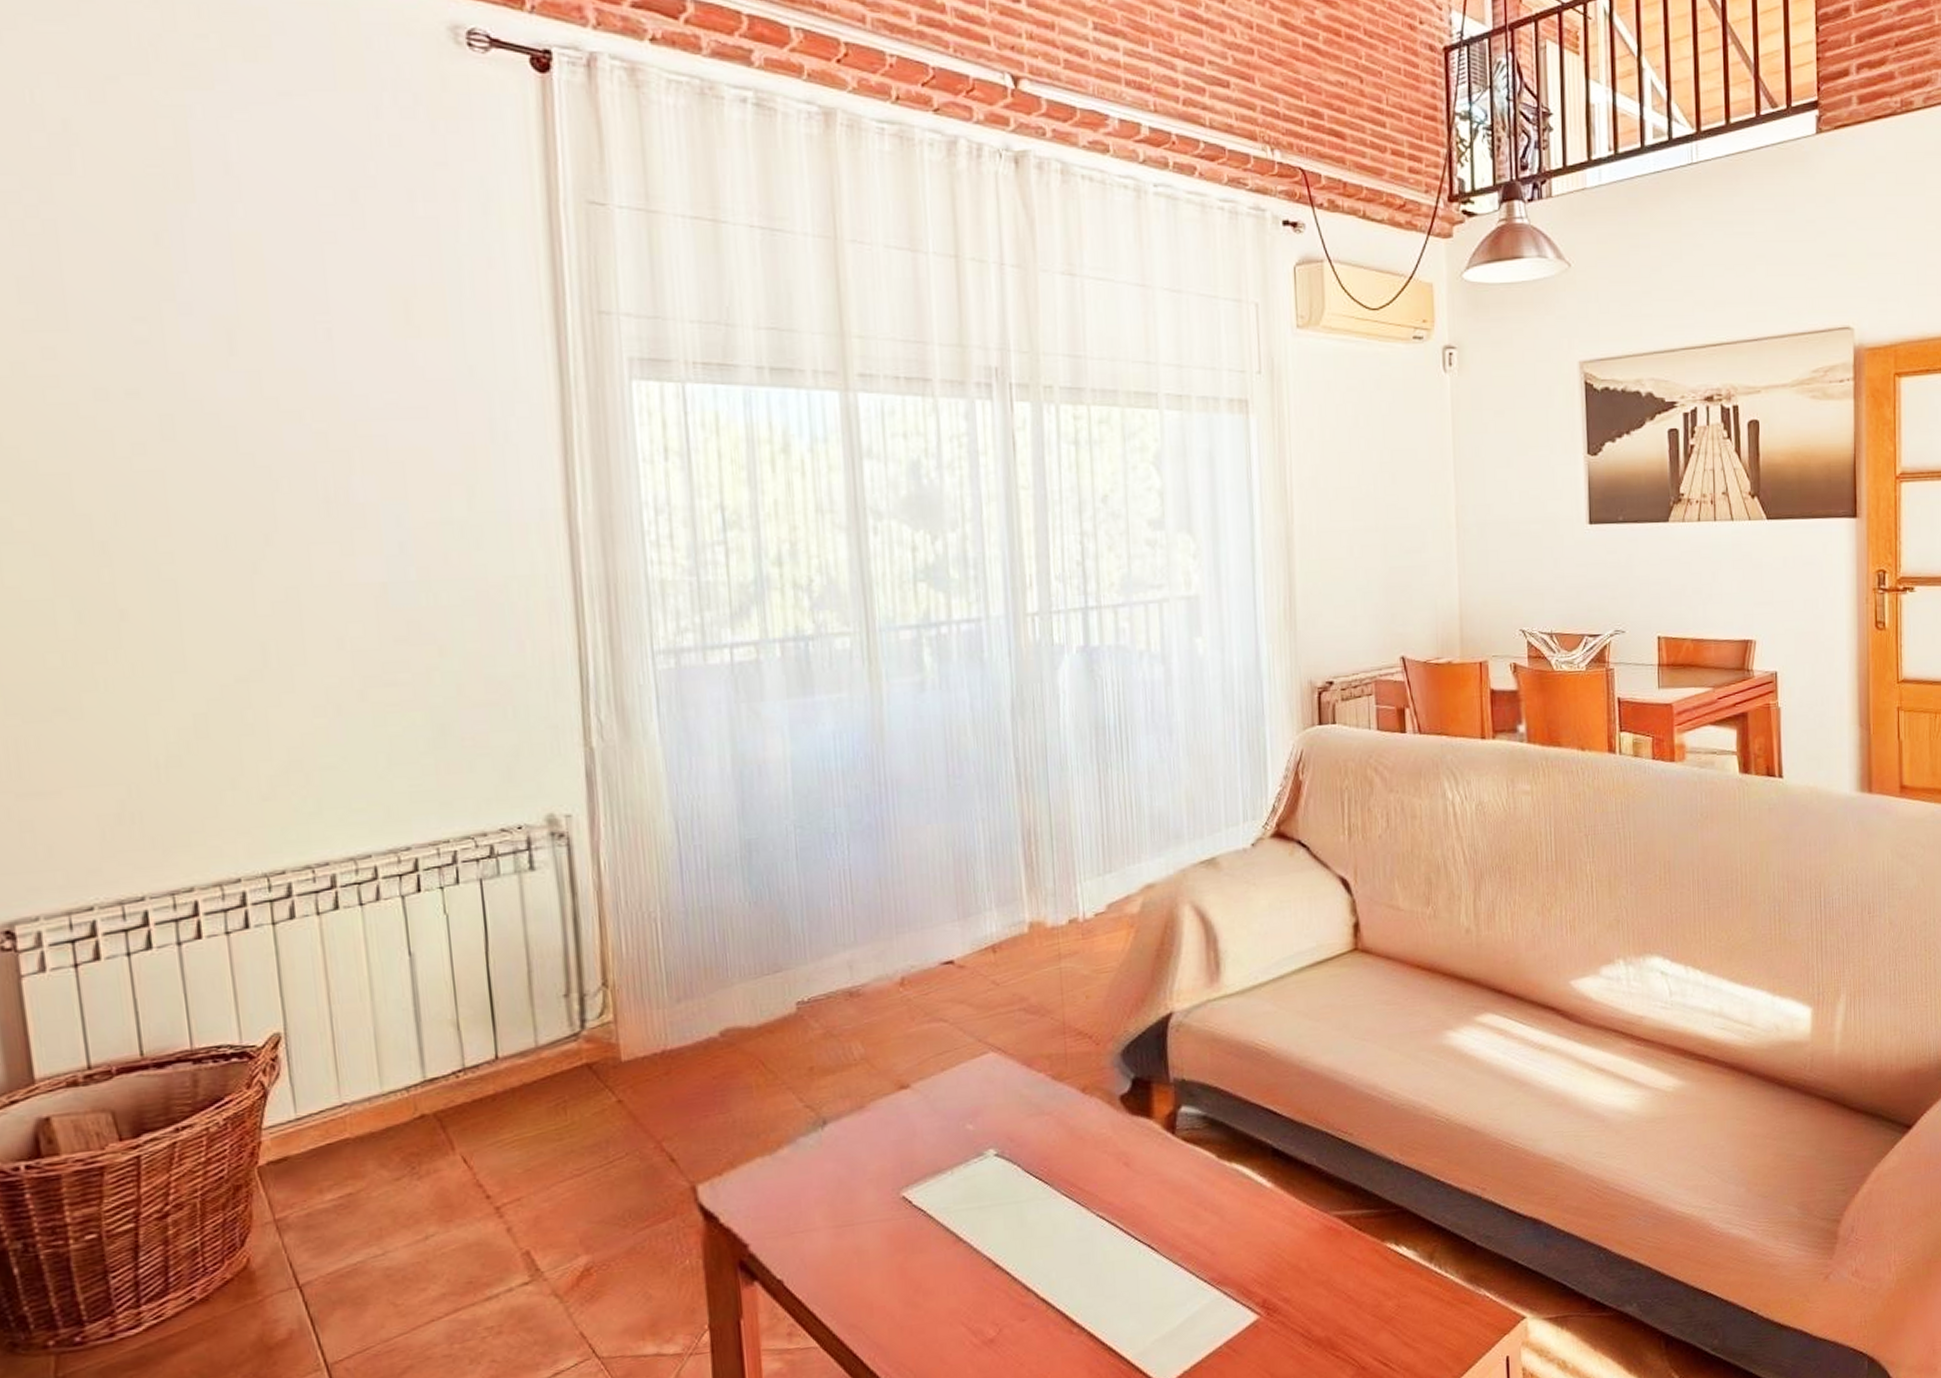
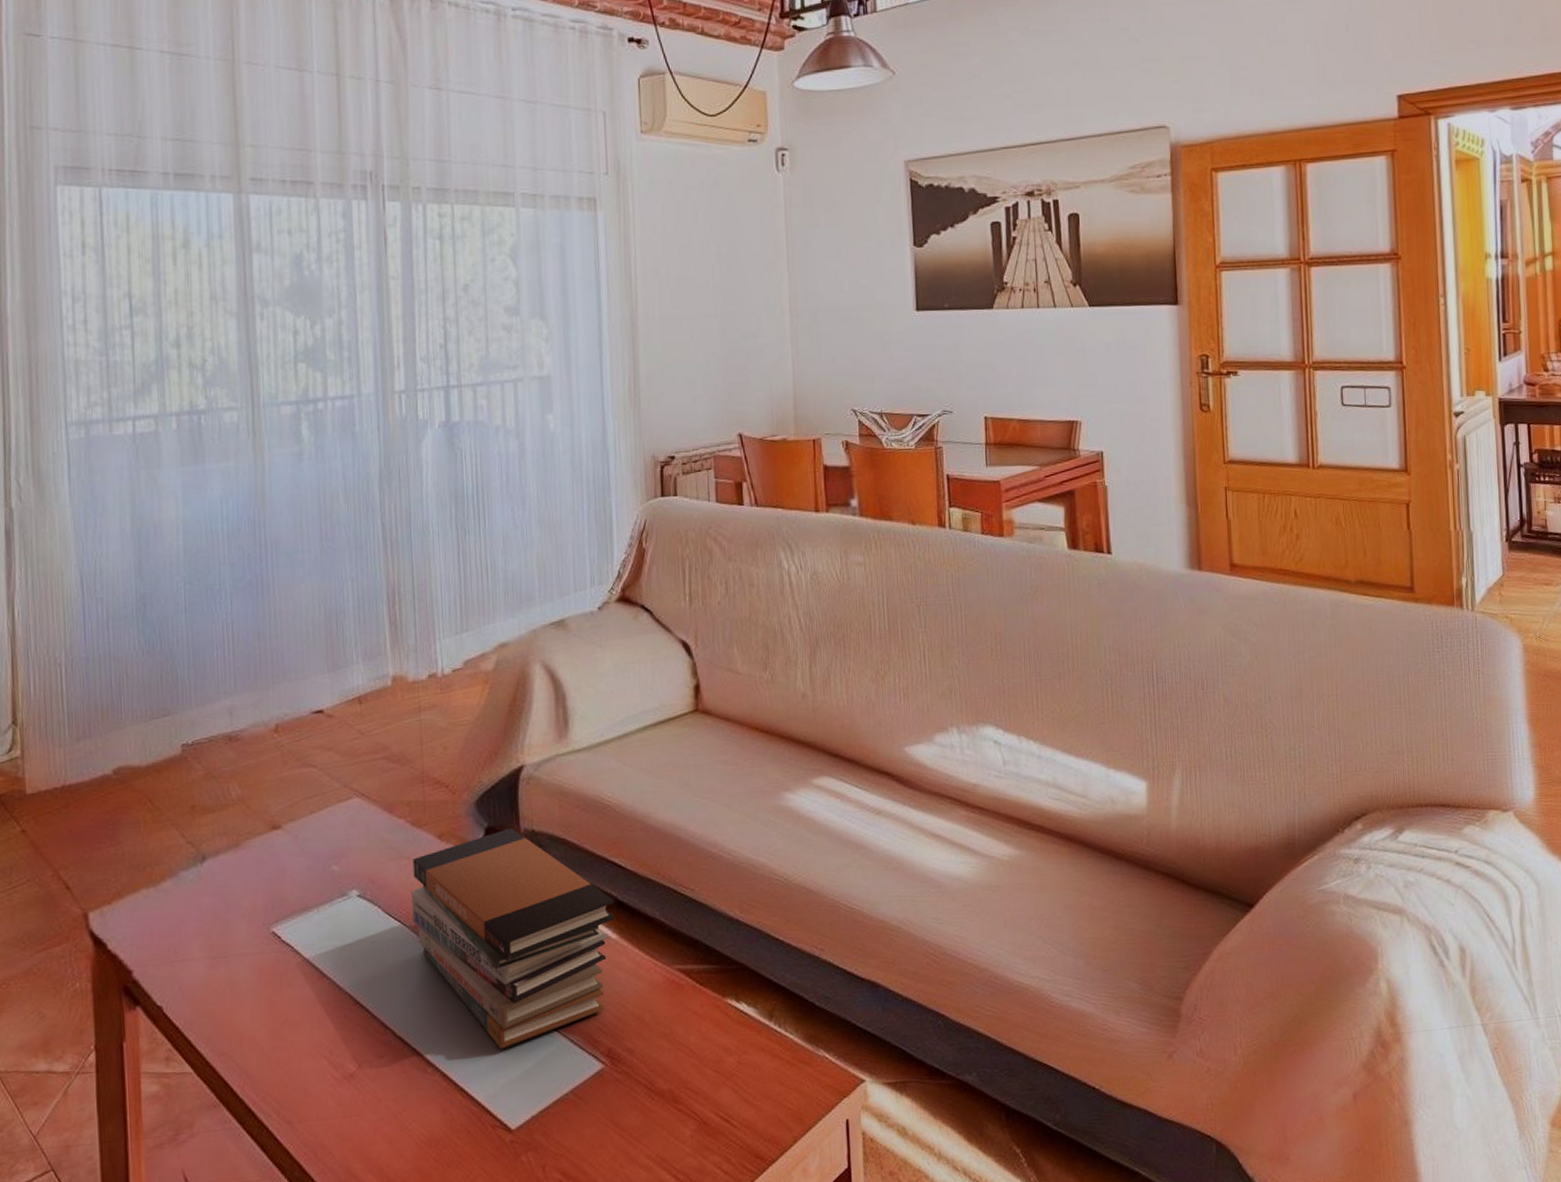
book stack: none [1053,1078,1271,1306] -> present [411,828,616,1050]

